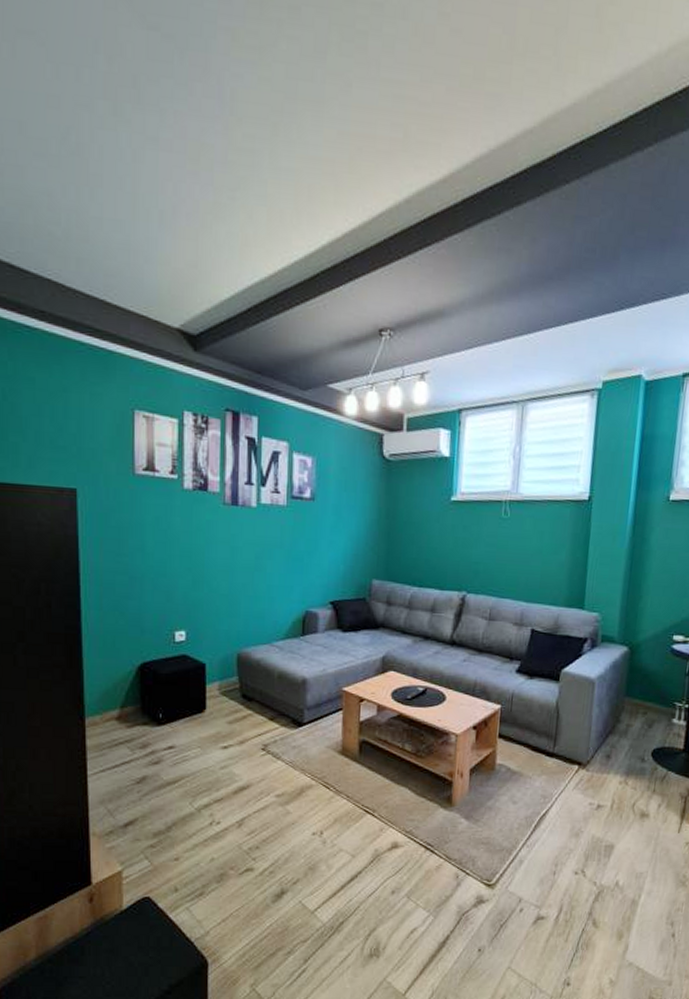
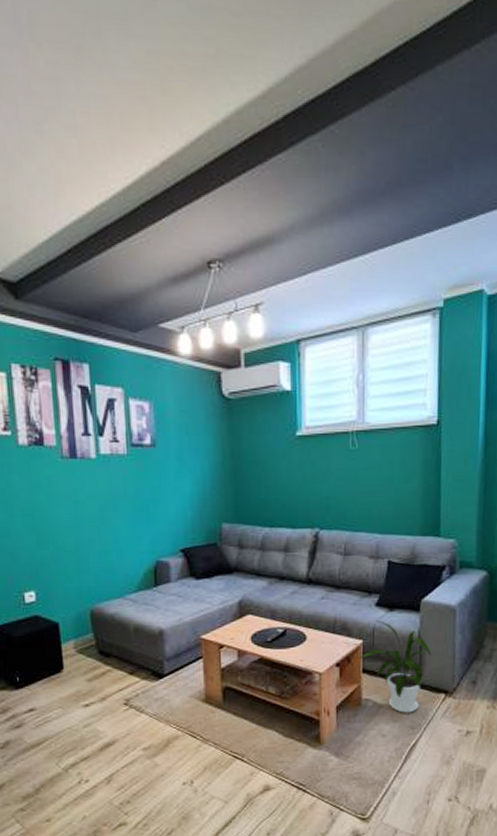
house plant: none [495,687,568,782] -> present [358,620,431,713]

